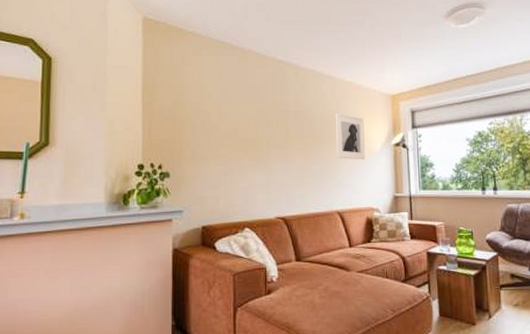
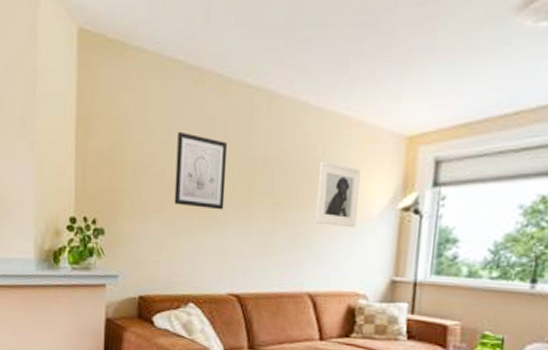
wall art: none [228,93,268,152] -> present [174,131,228,210]

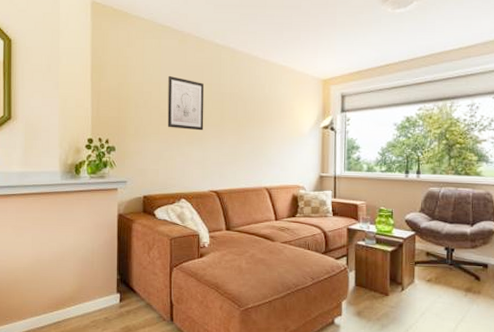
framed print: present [315,161,360,228] -> none [267,96,295,141]

